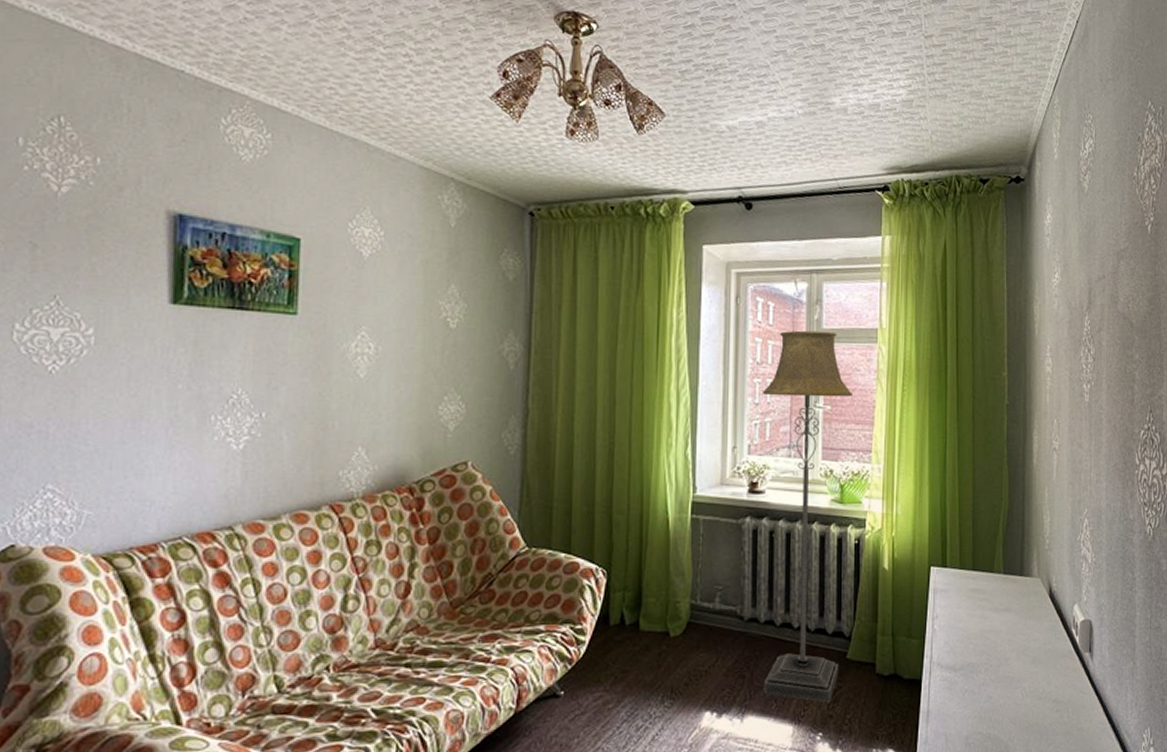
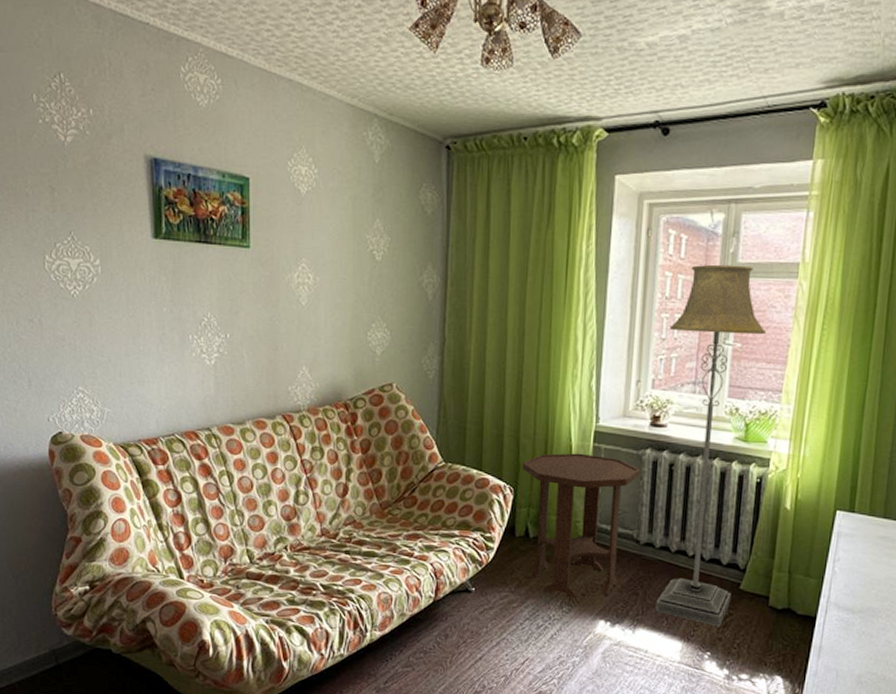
side table: none [615,527,741,690] -> present [521,453,641,598]

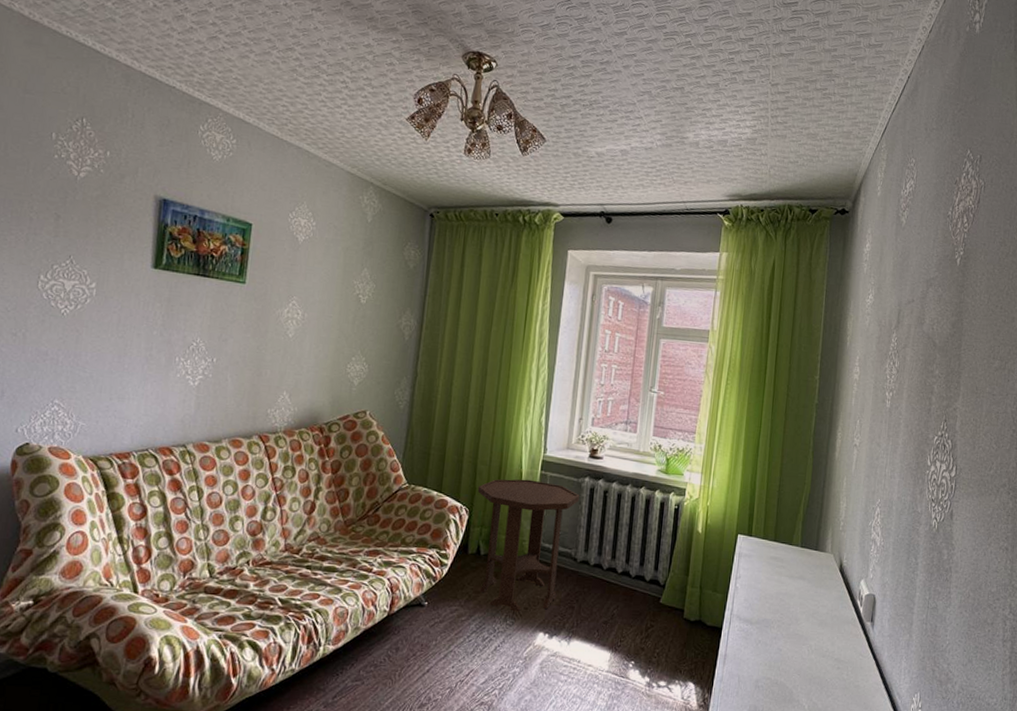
floor lamp: present [655,264,766,627] -> none [588,326,684,638]

